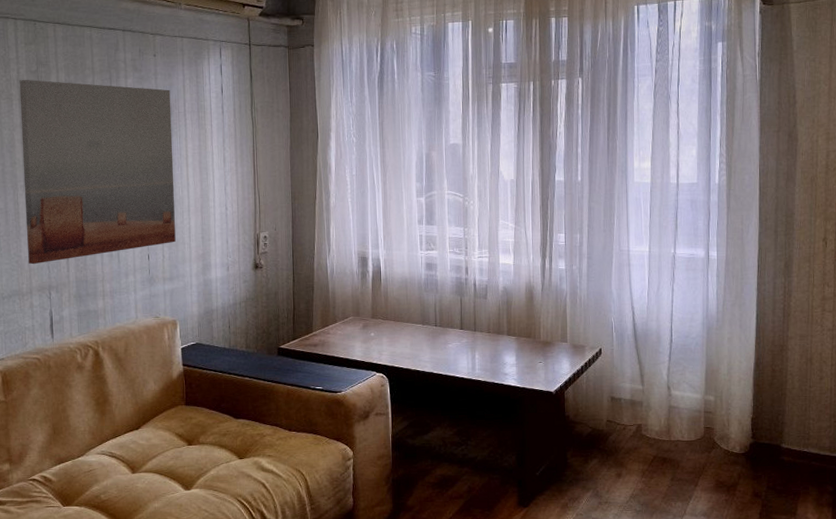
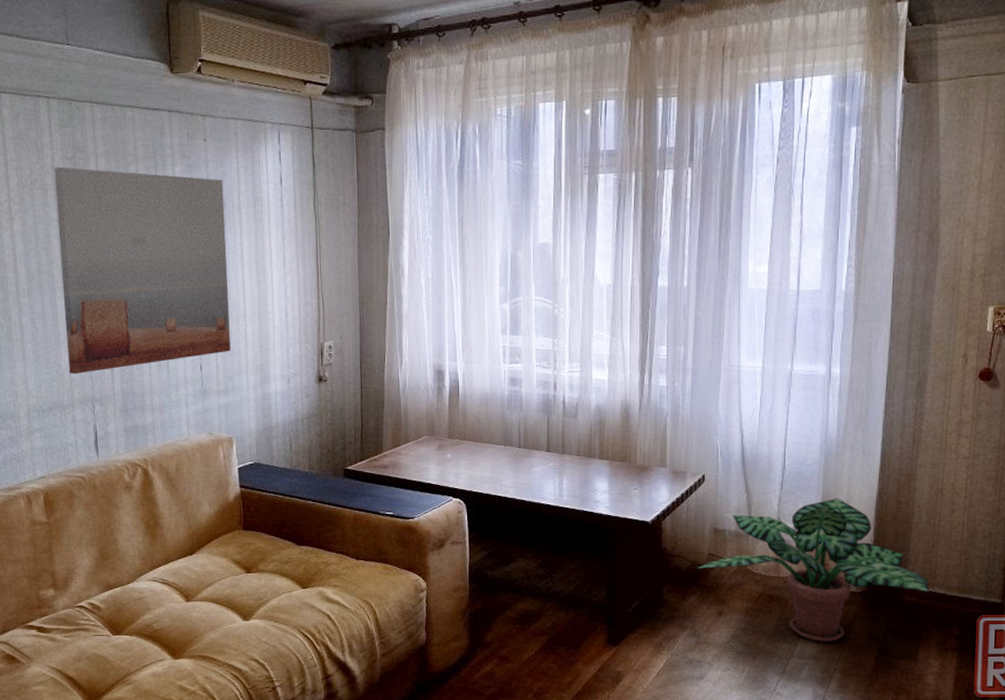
potted plant: none [596,367,805,500] -> present [696,497,930,642]

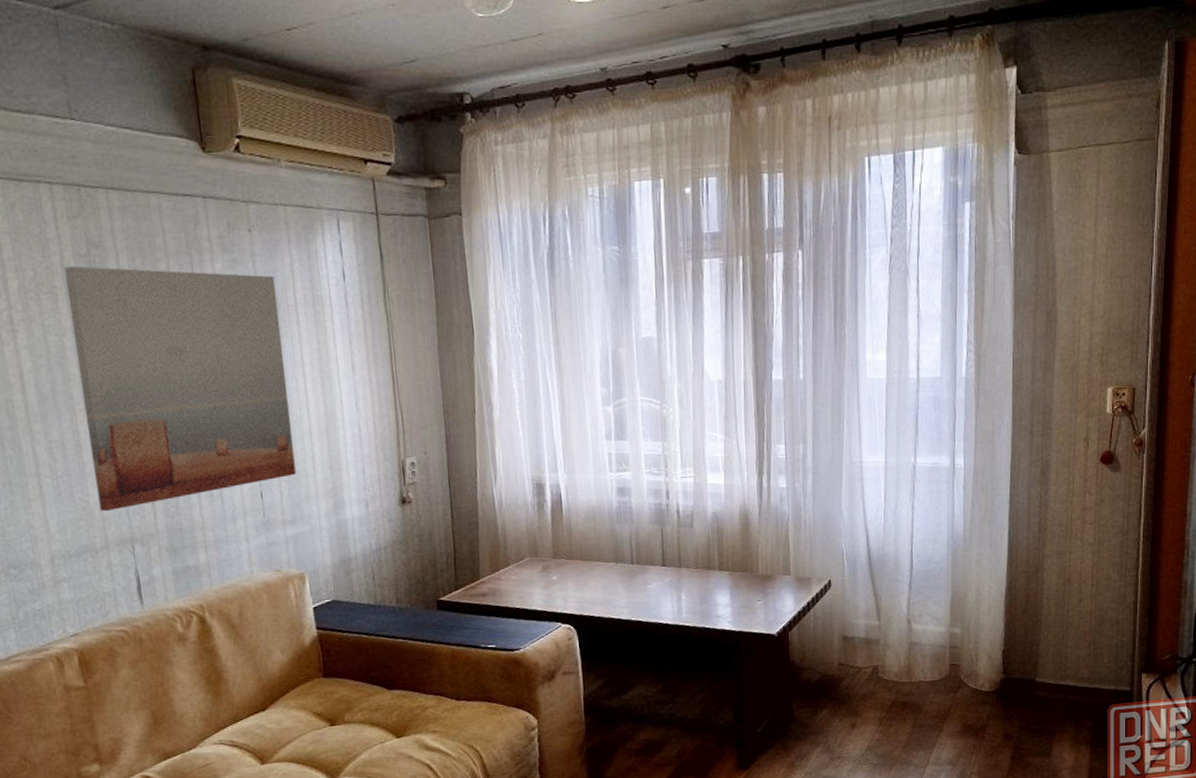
potted plant: present [696,497,930,642] -> none [826,594,1062,747]

